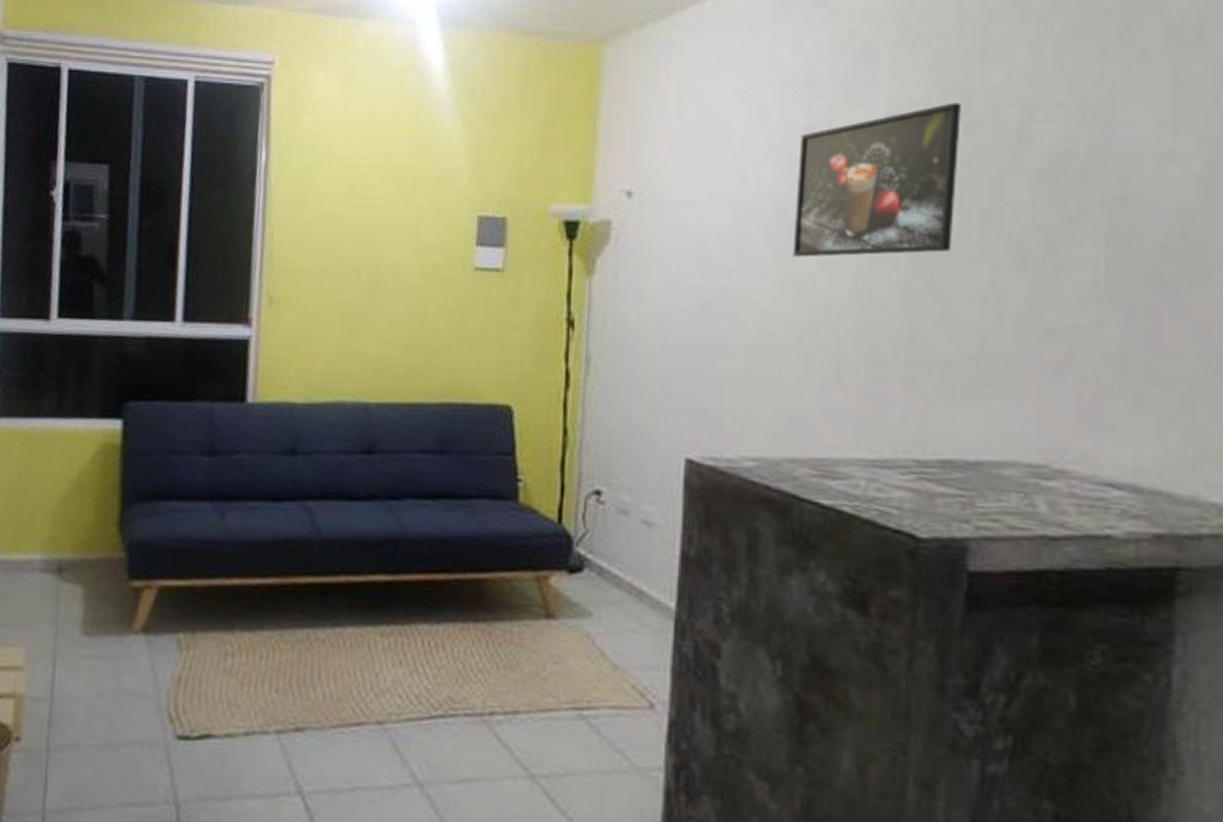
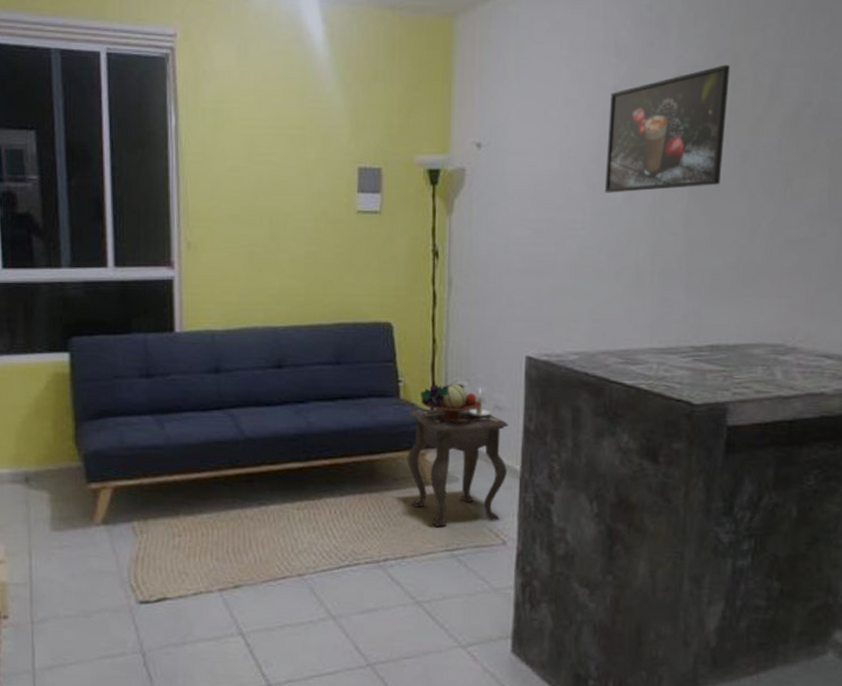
side table: none [524,486,661,676] -> present [407,383,509,527]

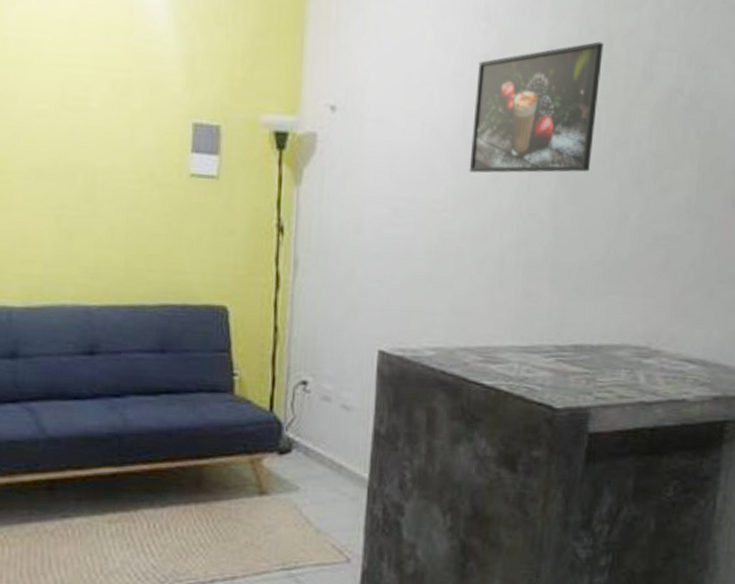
side table: present [407,383,509,527] -> none [240,378,357,542]

